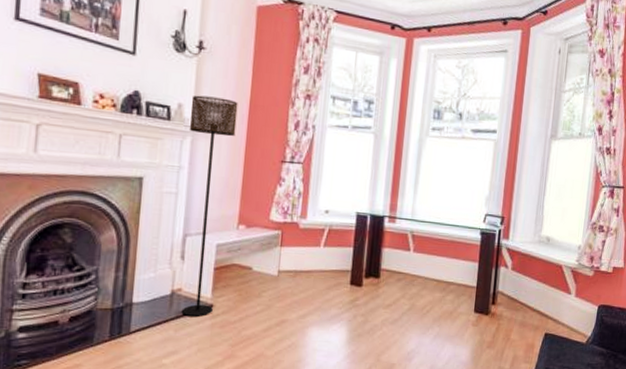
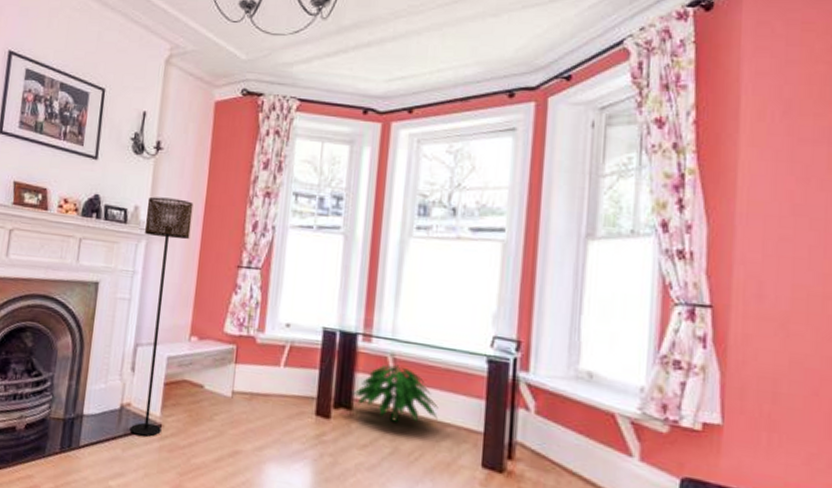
indoor plant: none [380,239,445,284] -> present [353,364,438,422]

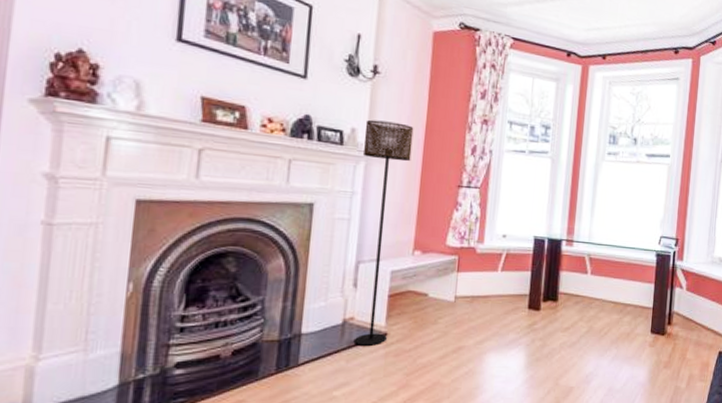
indoor plant: present [353,364,438,422] -> none [558,262,622,307]

